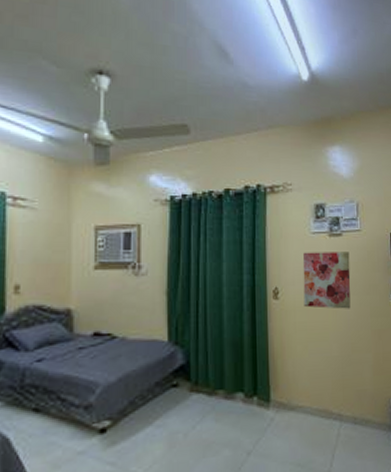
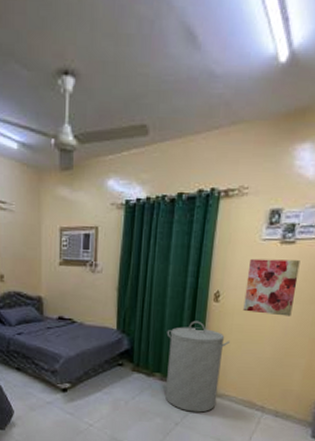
laundry hamper: none [226,322,295,435] -> present [165,320,230,413]

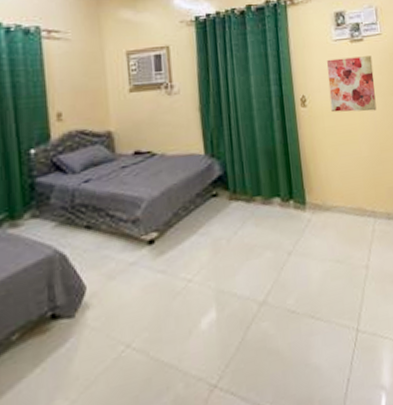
laundry hamper: present [165,320,230,413] -> none [259,129,327,236]

